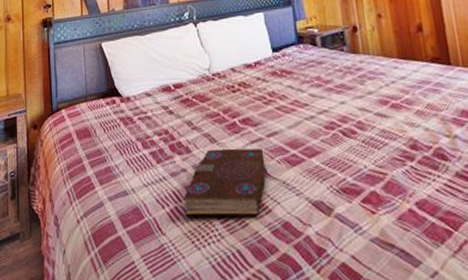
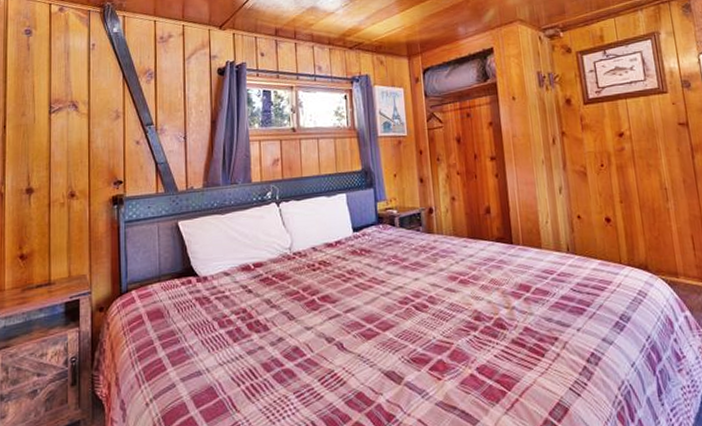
book: present [183,148,266,217] -> none [259,324,342,393]

